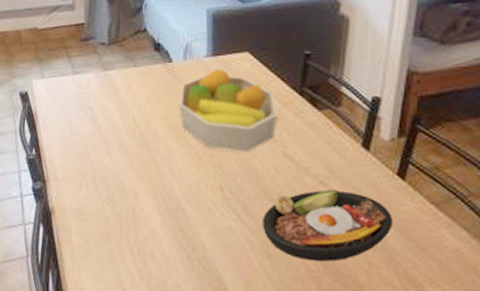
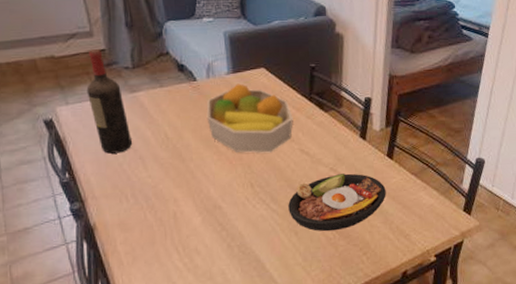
wine bottle: none [62,23,99,134] -> present [86,49,132,154]

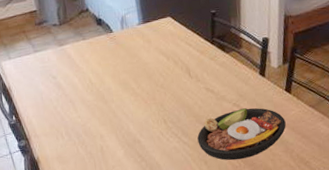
wine bottle: present [86,49,132,154] -> none [24,11,63,99]
fruit bowl: present [206,83,293,153] -> none [122,32,198,93]

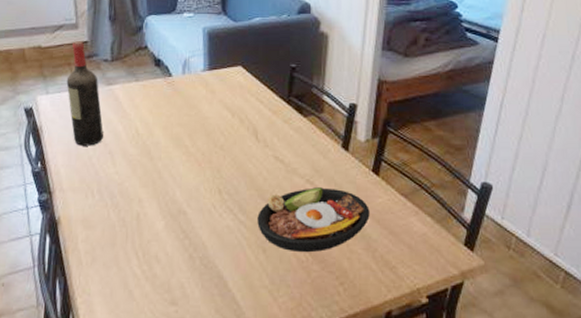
wine bottle: none [24,11,63,99] -> present [66,41,103,146]

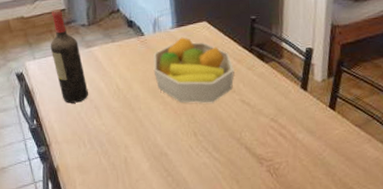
fruit bowl: none [179,81,269,157] -> present [153,37,234,103]
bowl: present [257,187,370,253] -> none [230,124,328,181]

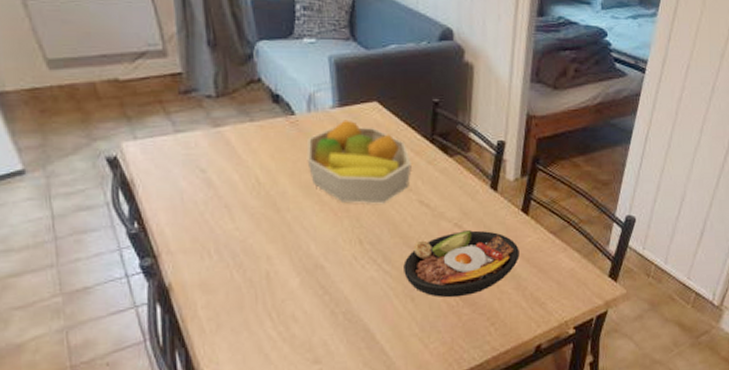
wine bottle: present [50,9,88,103] -> none [159,73,215,200]
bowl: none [230,124,328,181] -> present [403,230,520,298]

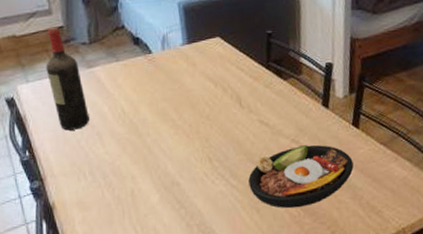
wine bottle: none [159,73,215,200] -> present [46,26,89,131]
fruit bowl: present [306,119,411,204] -> none [162,54,251,126]

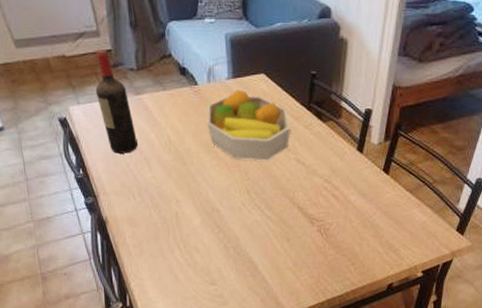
fruit bowl: none [162,54,251,126] -> present [206,89,291,161]
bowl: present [248,144,354,209] -> none [282,186,379,241]

